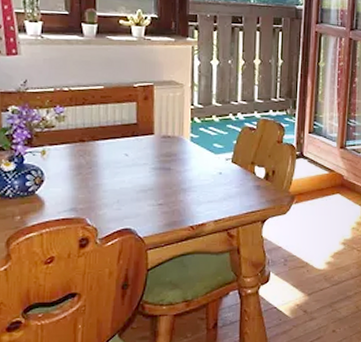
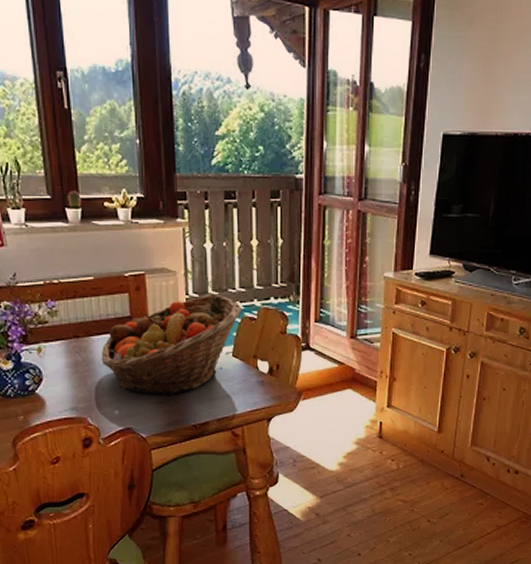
fruit basket: none [105,105,244,199] -> present [101,294,243,396]

